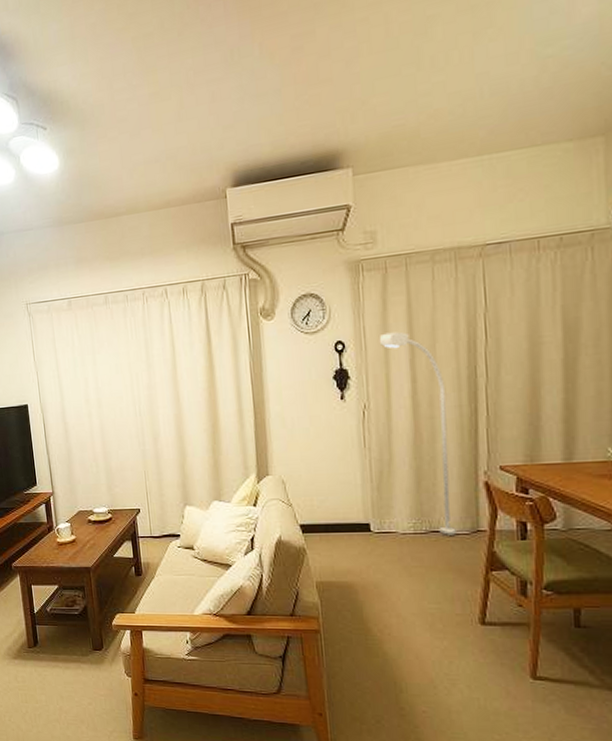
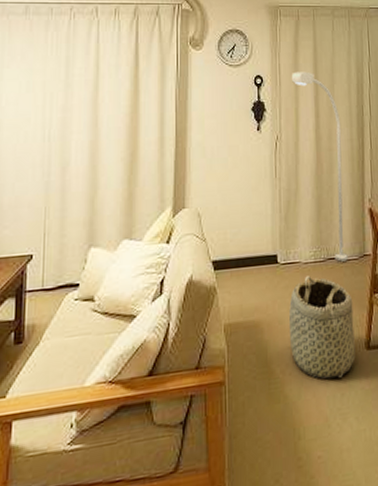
basket: none [385,546,467,646] -> present [288,276,356,379]

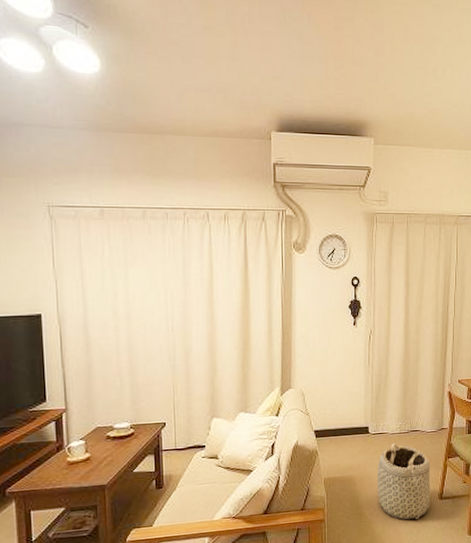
floor lamp: present [291,71,348,262] -> none [385,274,428,433]

